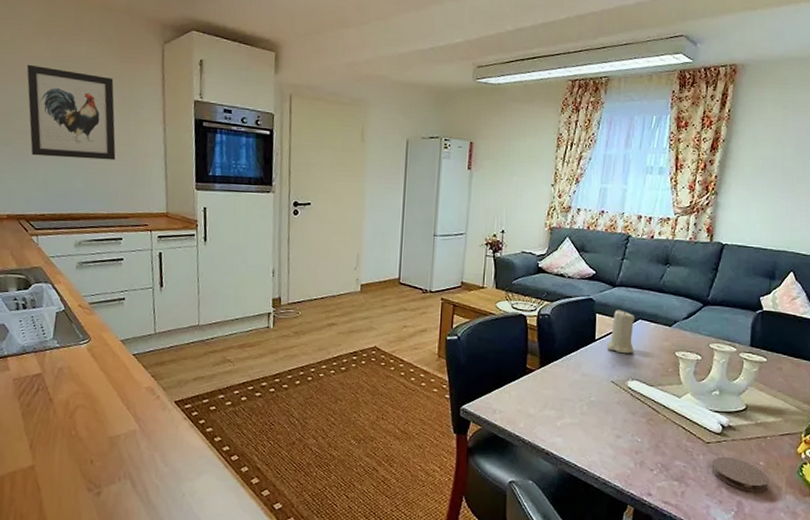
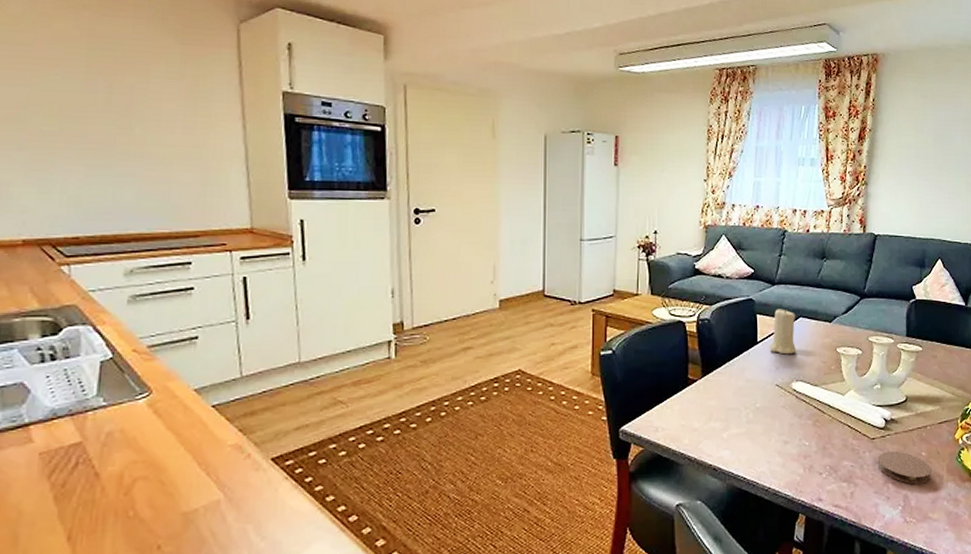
wall art: present [26,64,116,161] -> none [45,46,179,166]

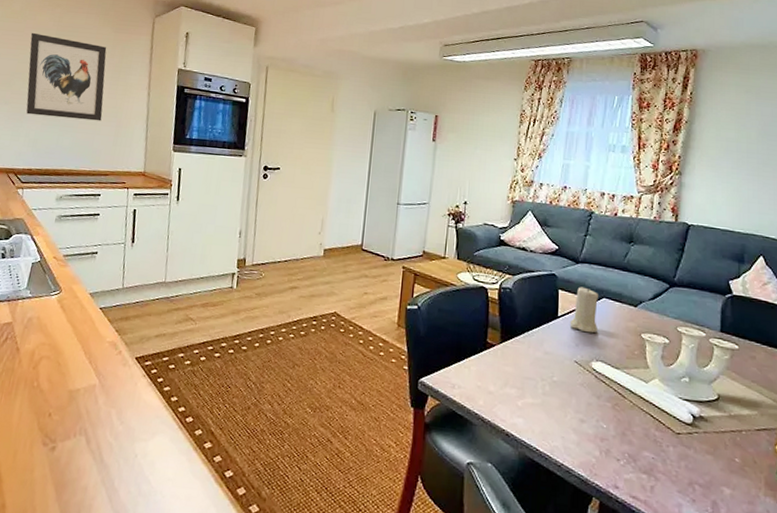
wall art: none [45,46,179,166] -> present [26,32,107,121]
coaster: present [877,450,932,484] -> none [683,449,746,493]

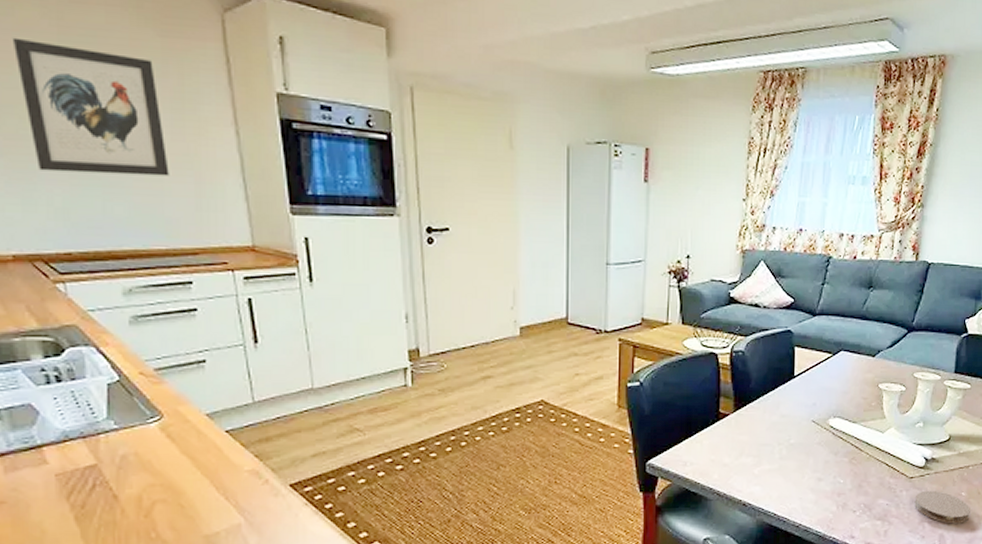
candle: present [569,287,598,333] -> none [806,341,836,390]
coaster: none [683,449,746,493] -> present [914,490,970,524]

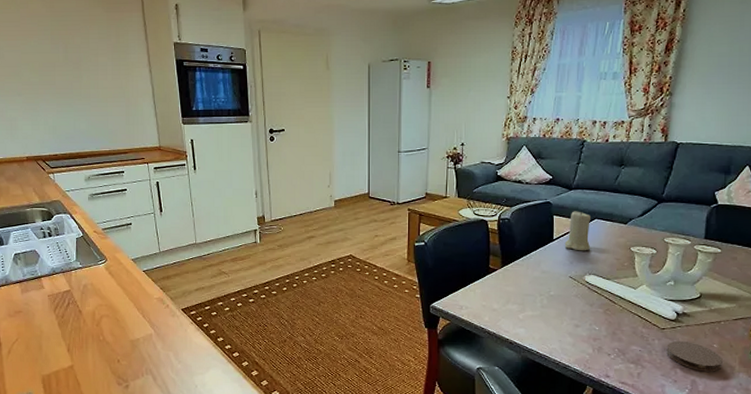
wall art: present [12,37,169,176] -> none [27,21,111,103]
candle: none [806,341,836,390] -> present [564,211,590,251]

